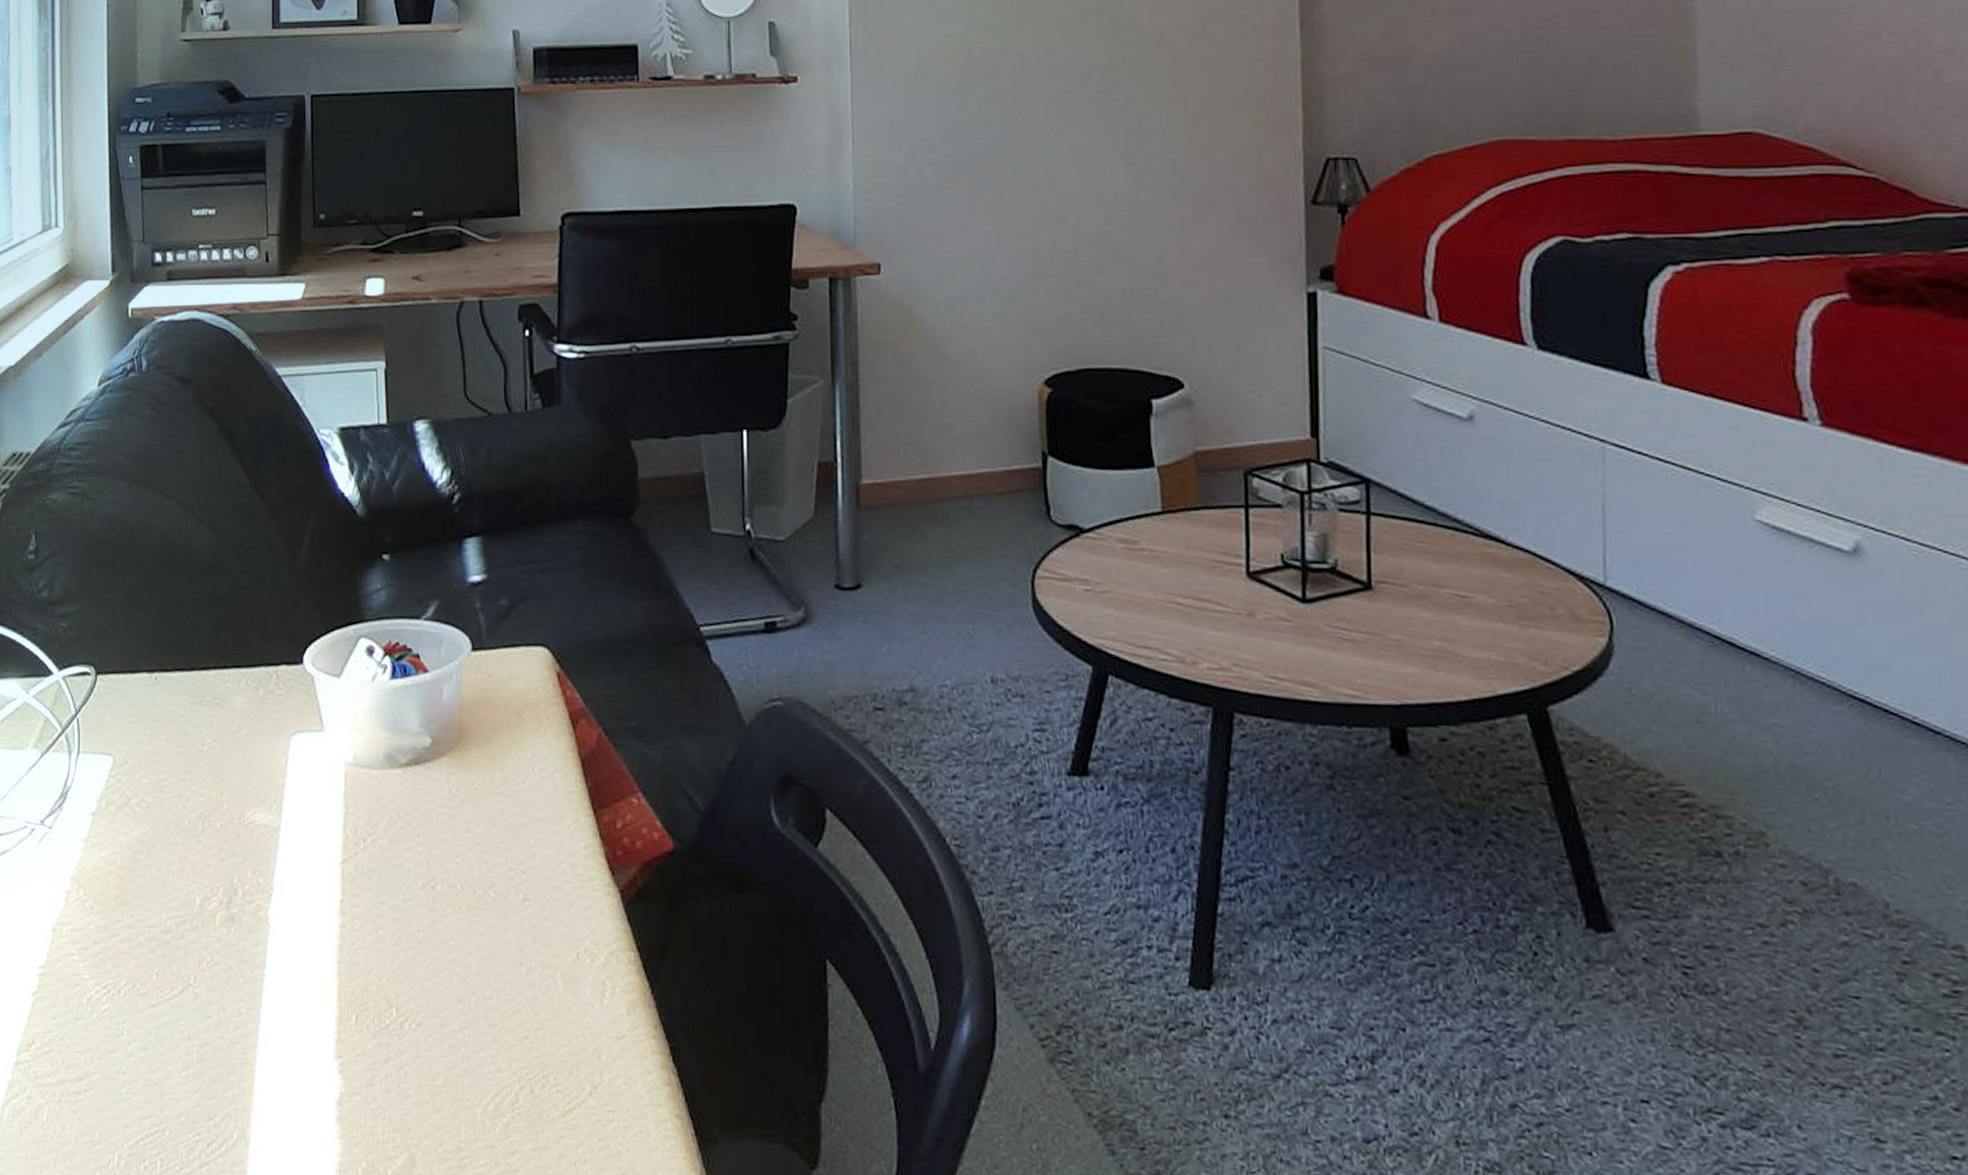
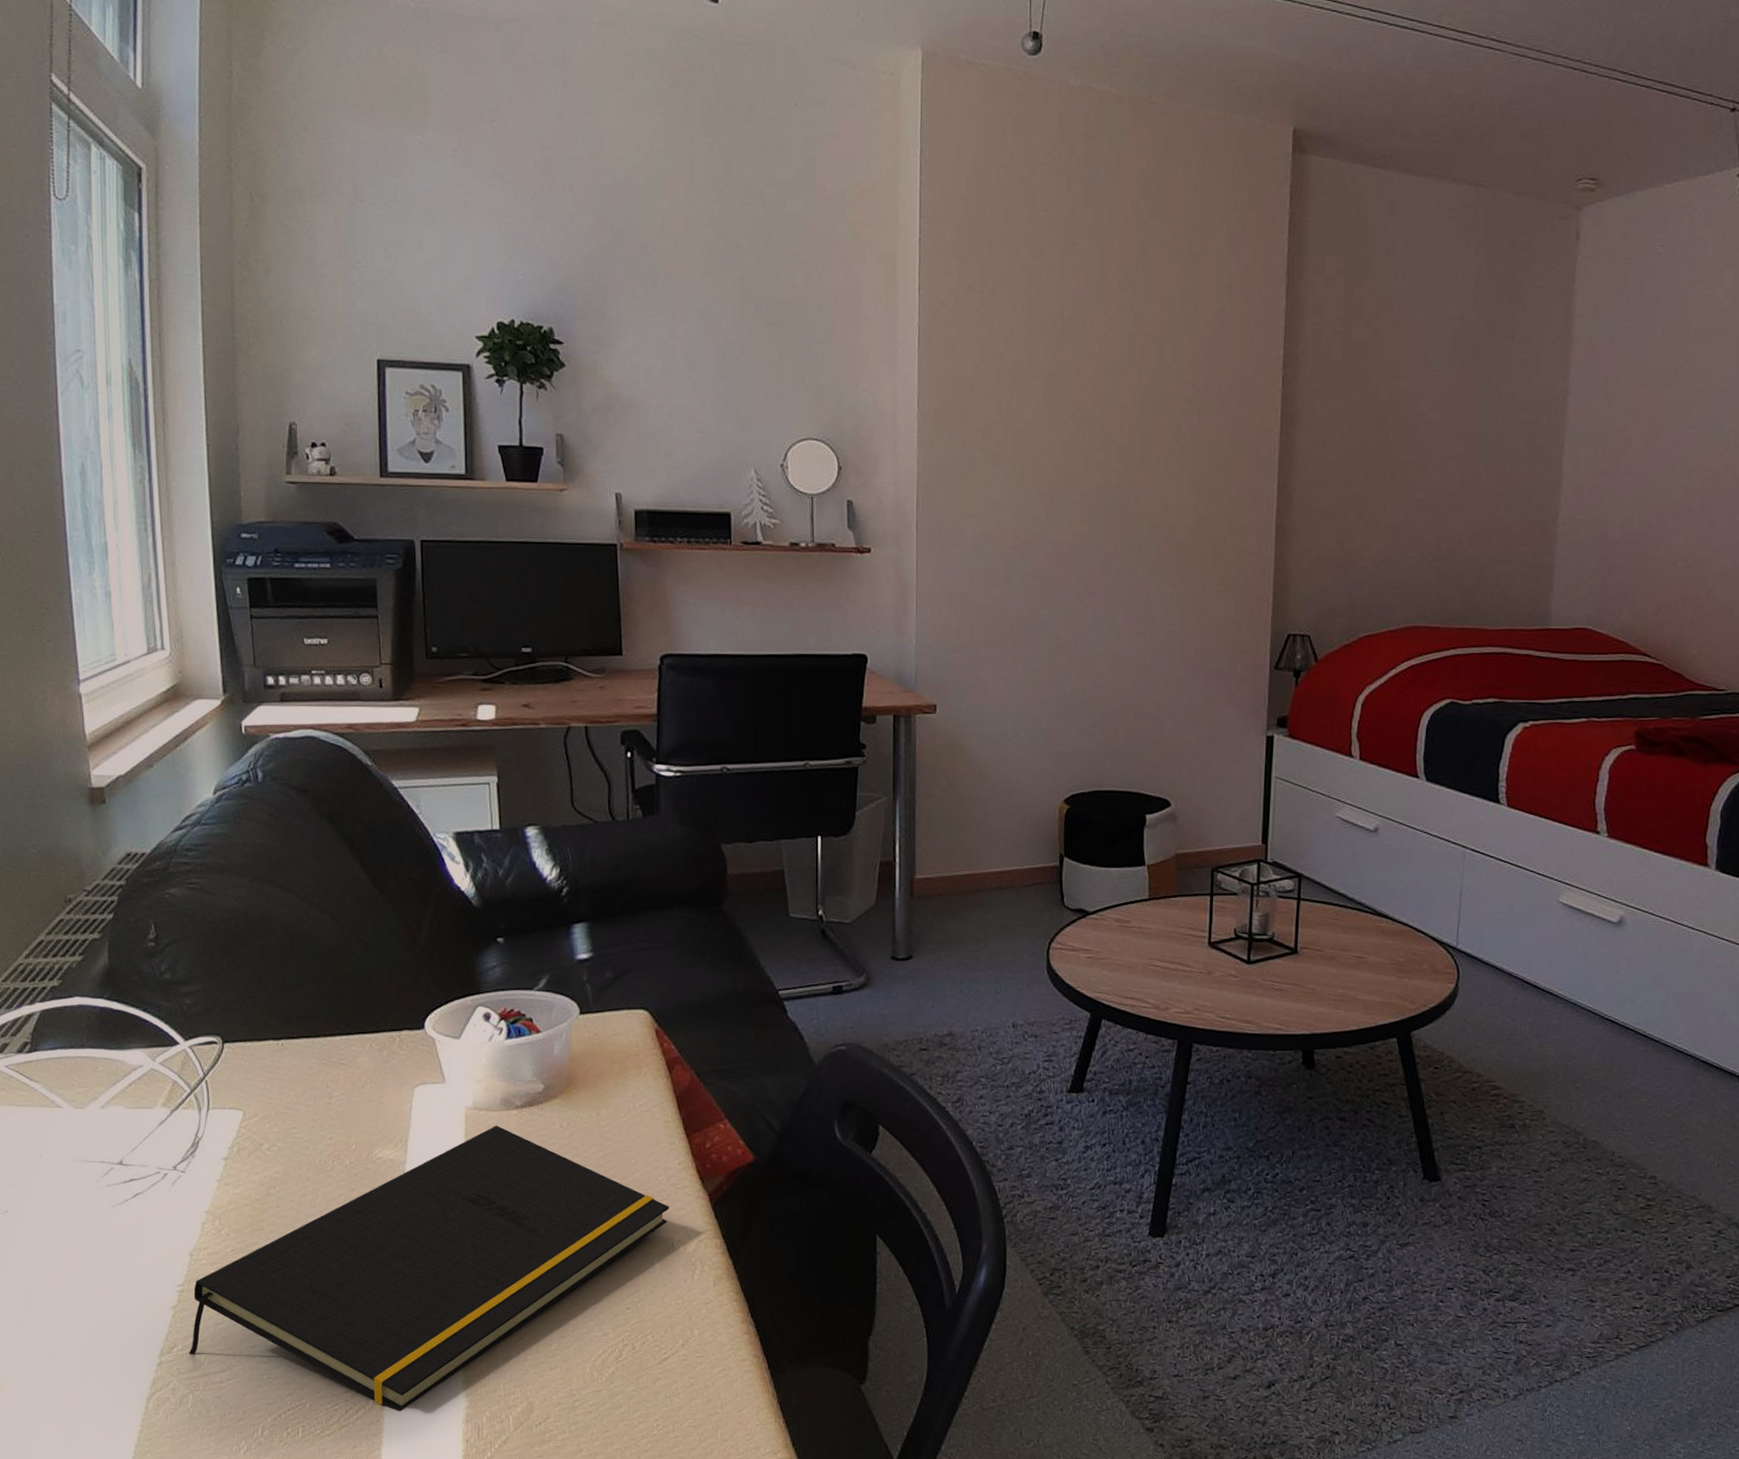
notepad: none [46,787,574,1151] -> present [189,1125,670,1411]

